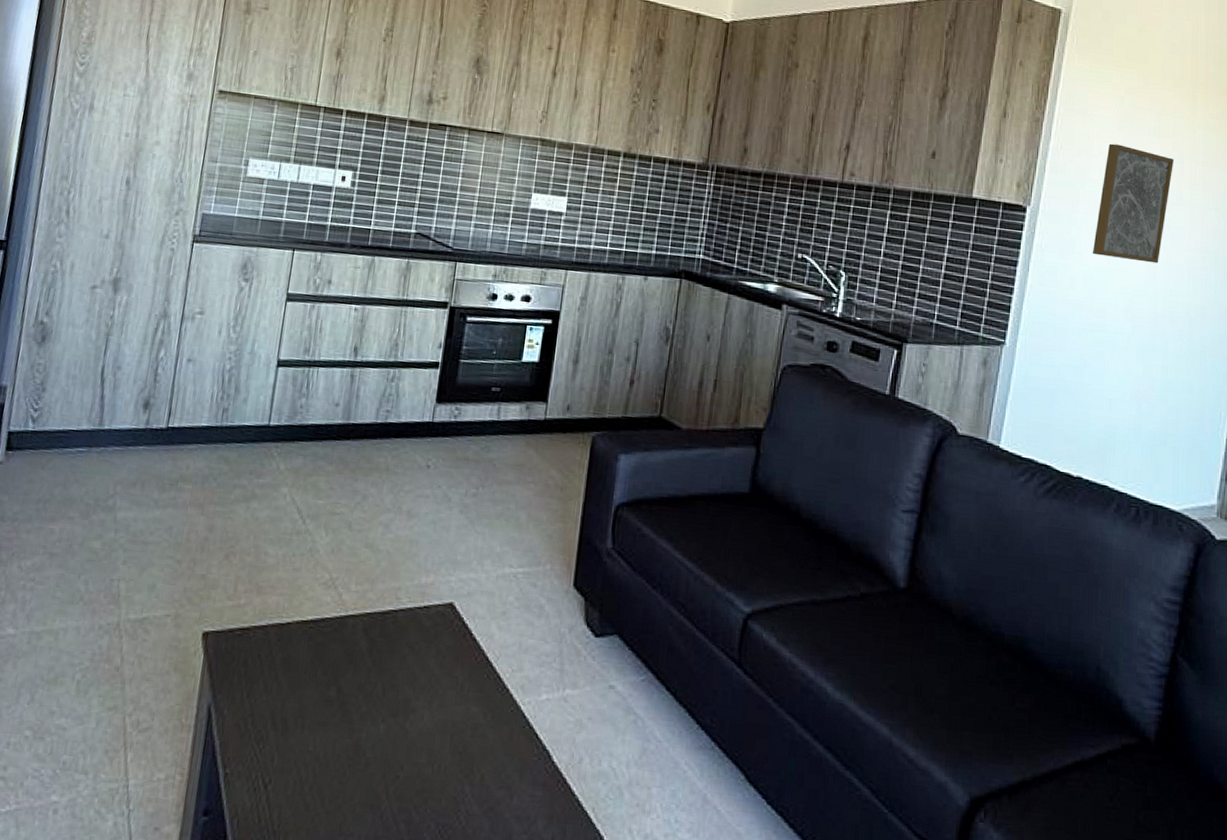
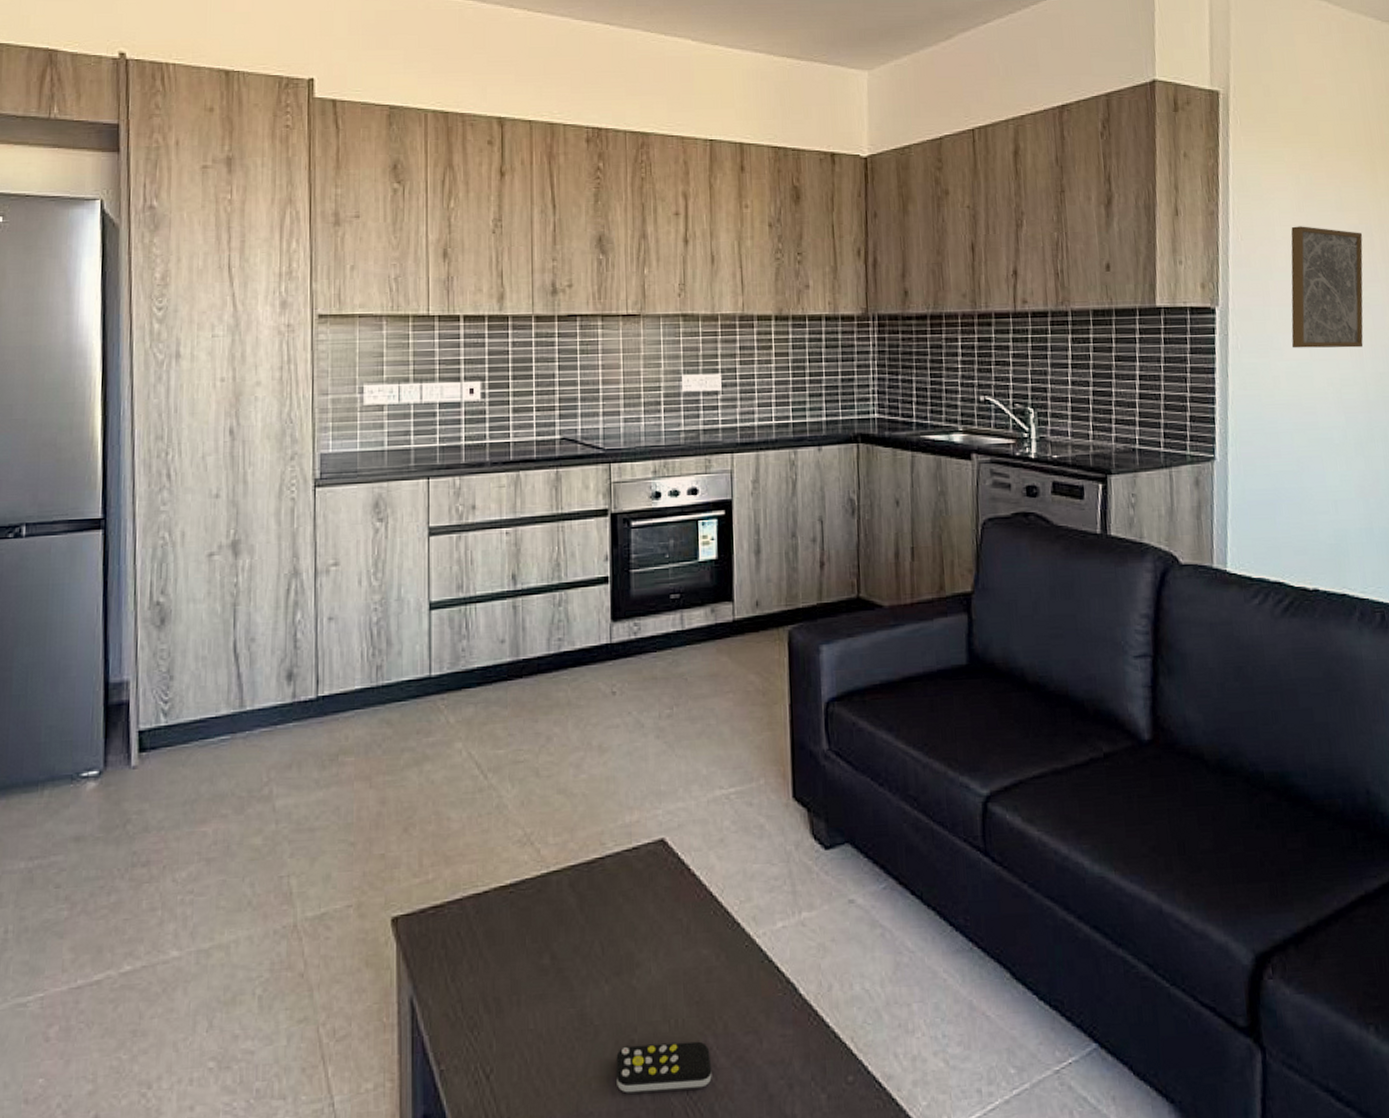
remote control: none [378,780,465,829] -> present [616,1041,712,1093]

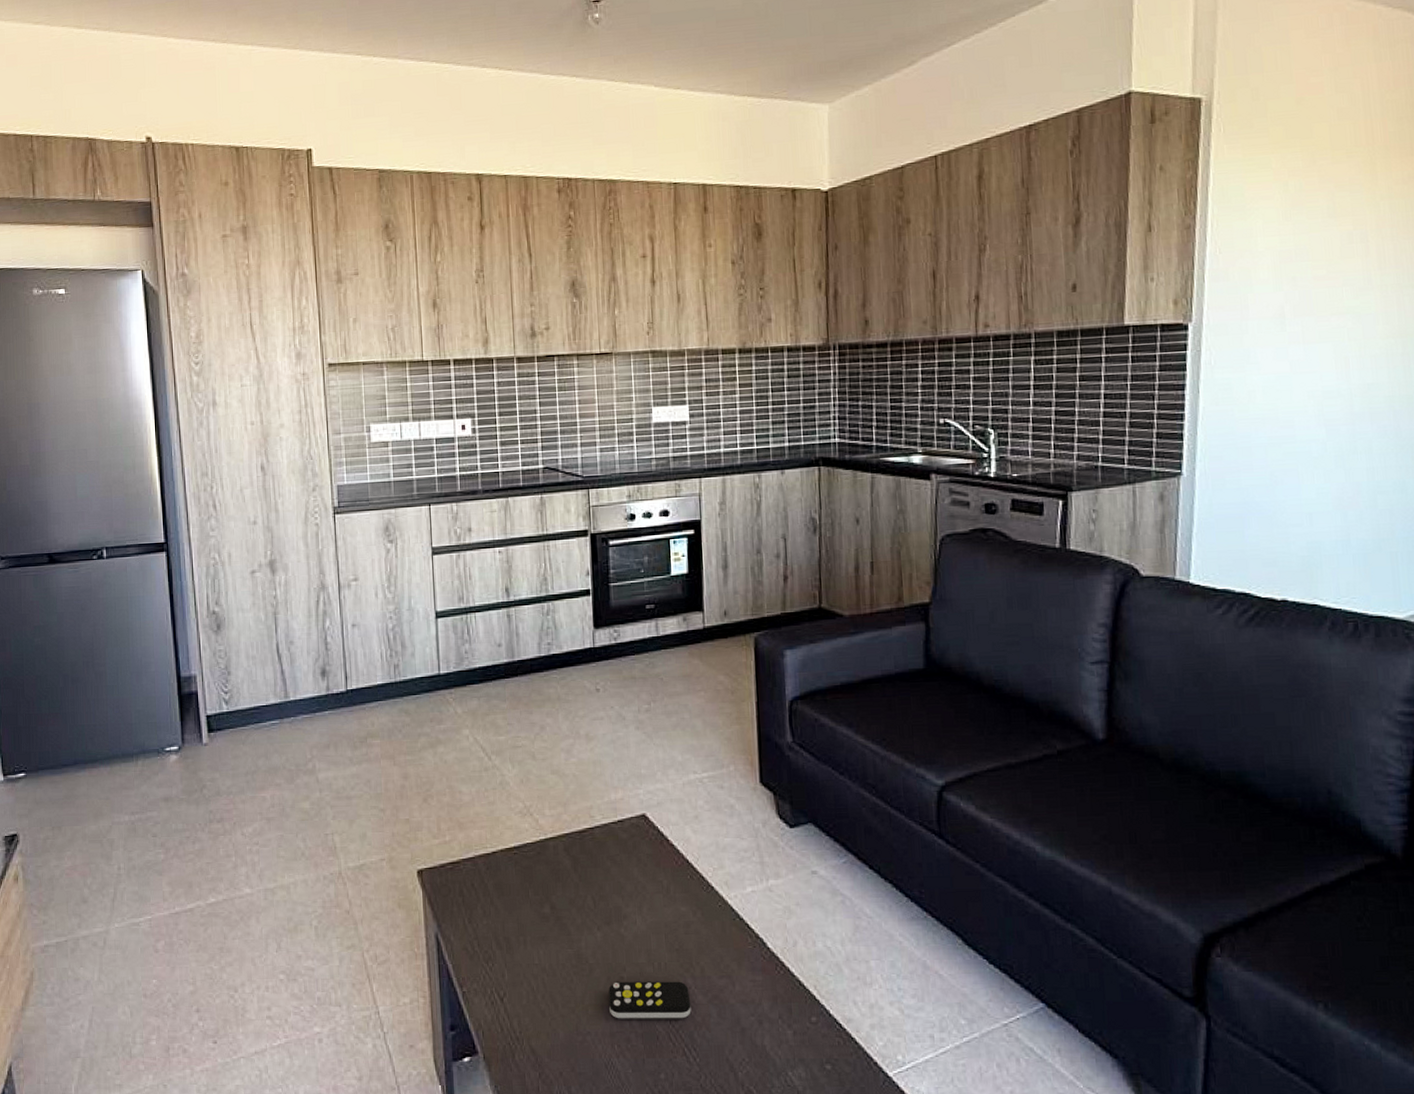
wall art: present [1291,226,1364,348] -> none [1270,235,1357,362]

